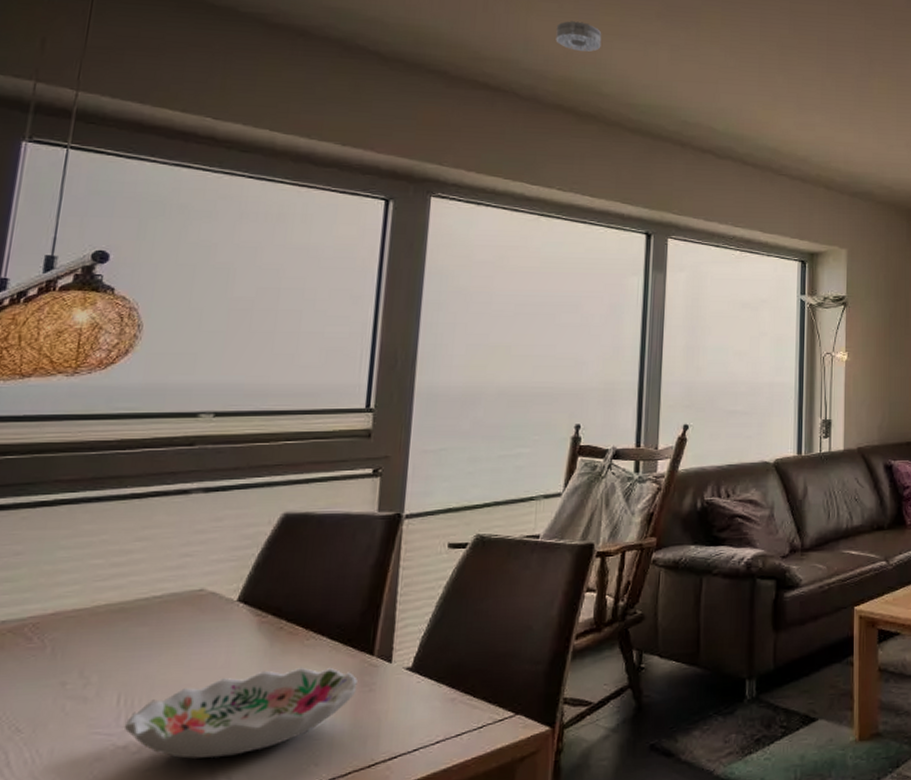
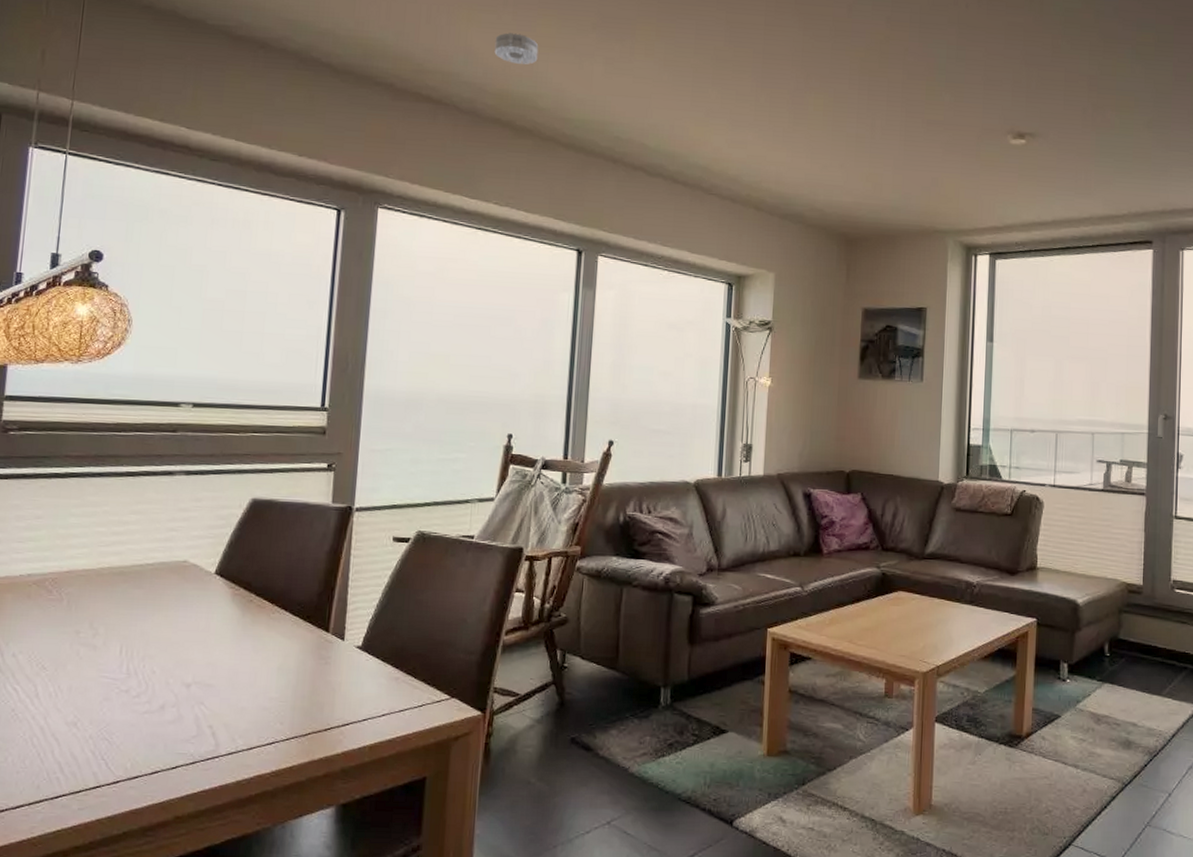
decorative bowl: present [123,667,358,759] -> none [126,637,315,708]

